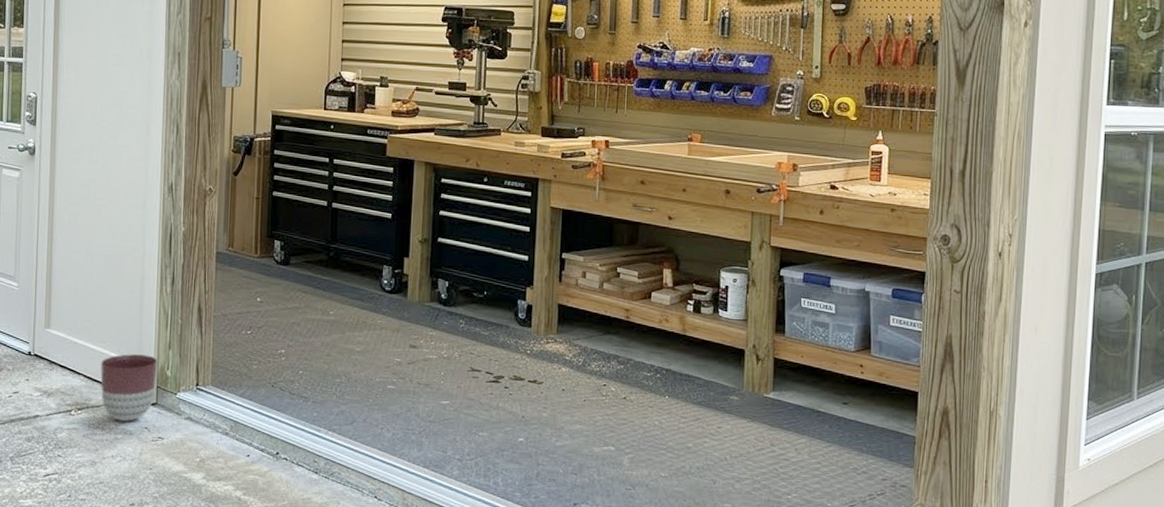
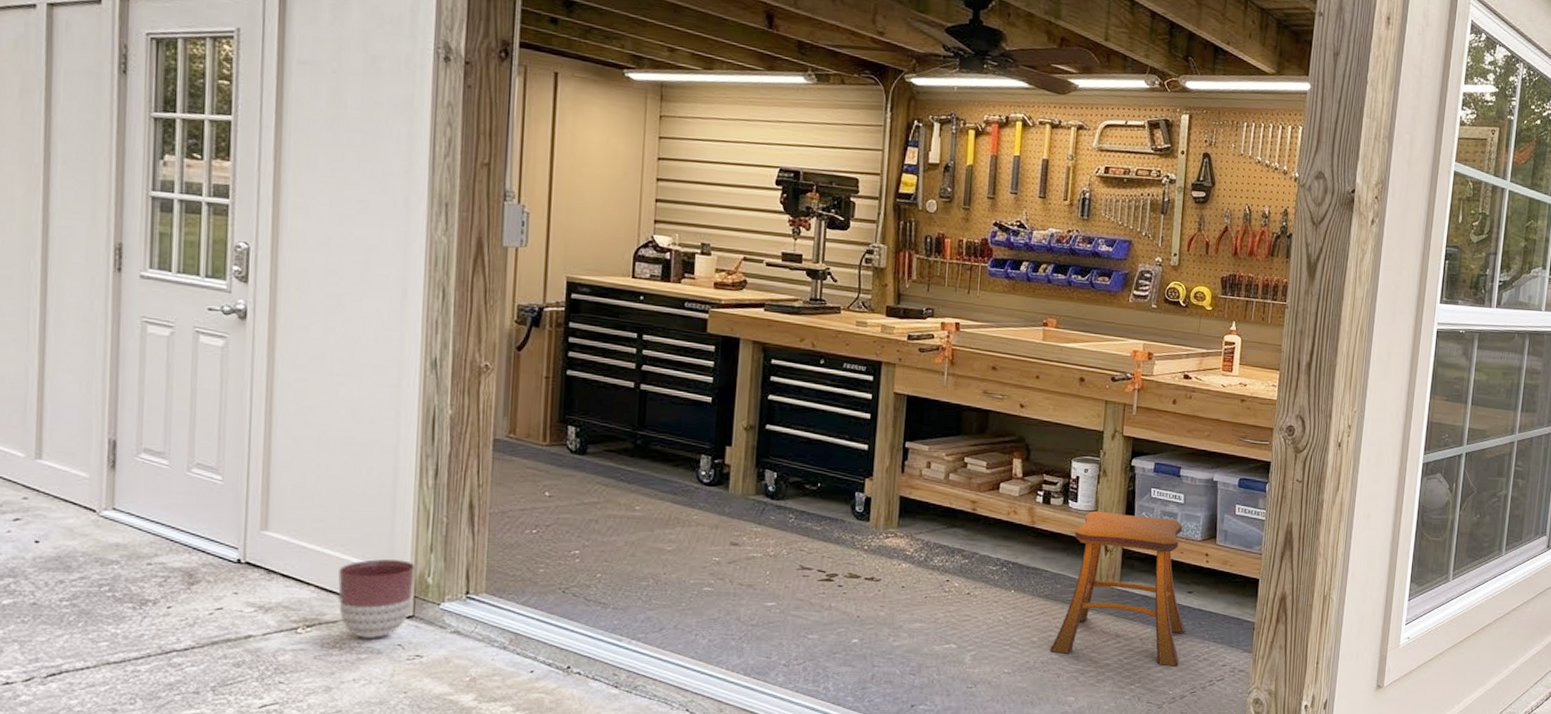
stool: none [705,320,842,478] -> present [1050,510,1185,667]

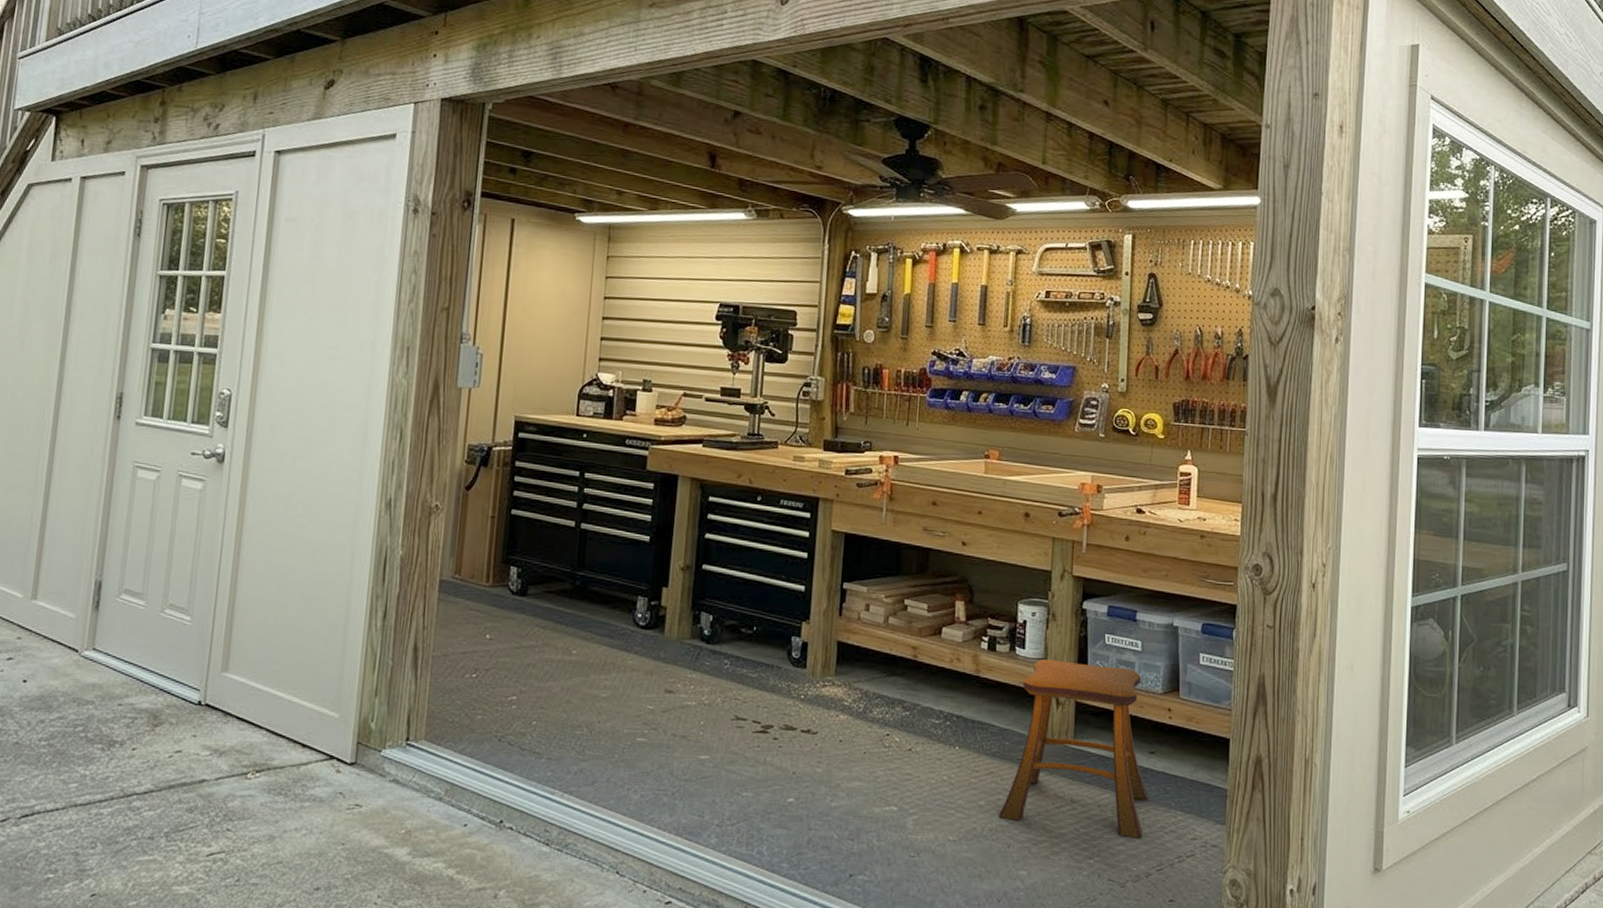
planter: present [338,559,416,638] -> none [286,703,361,786]

